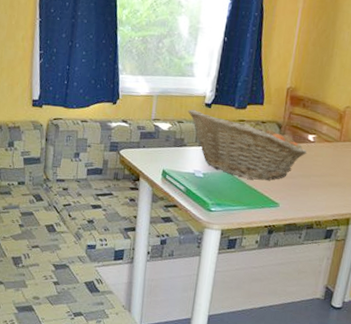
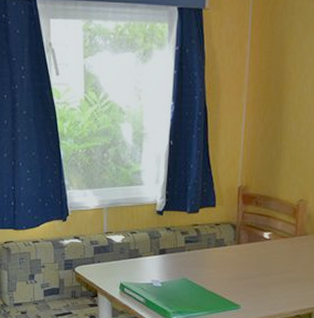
fruit basket: present [188,109,307,181] -> none [140,219,264,284]

